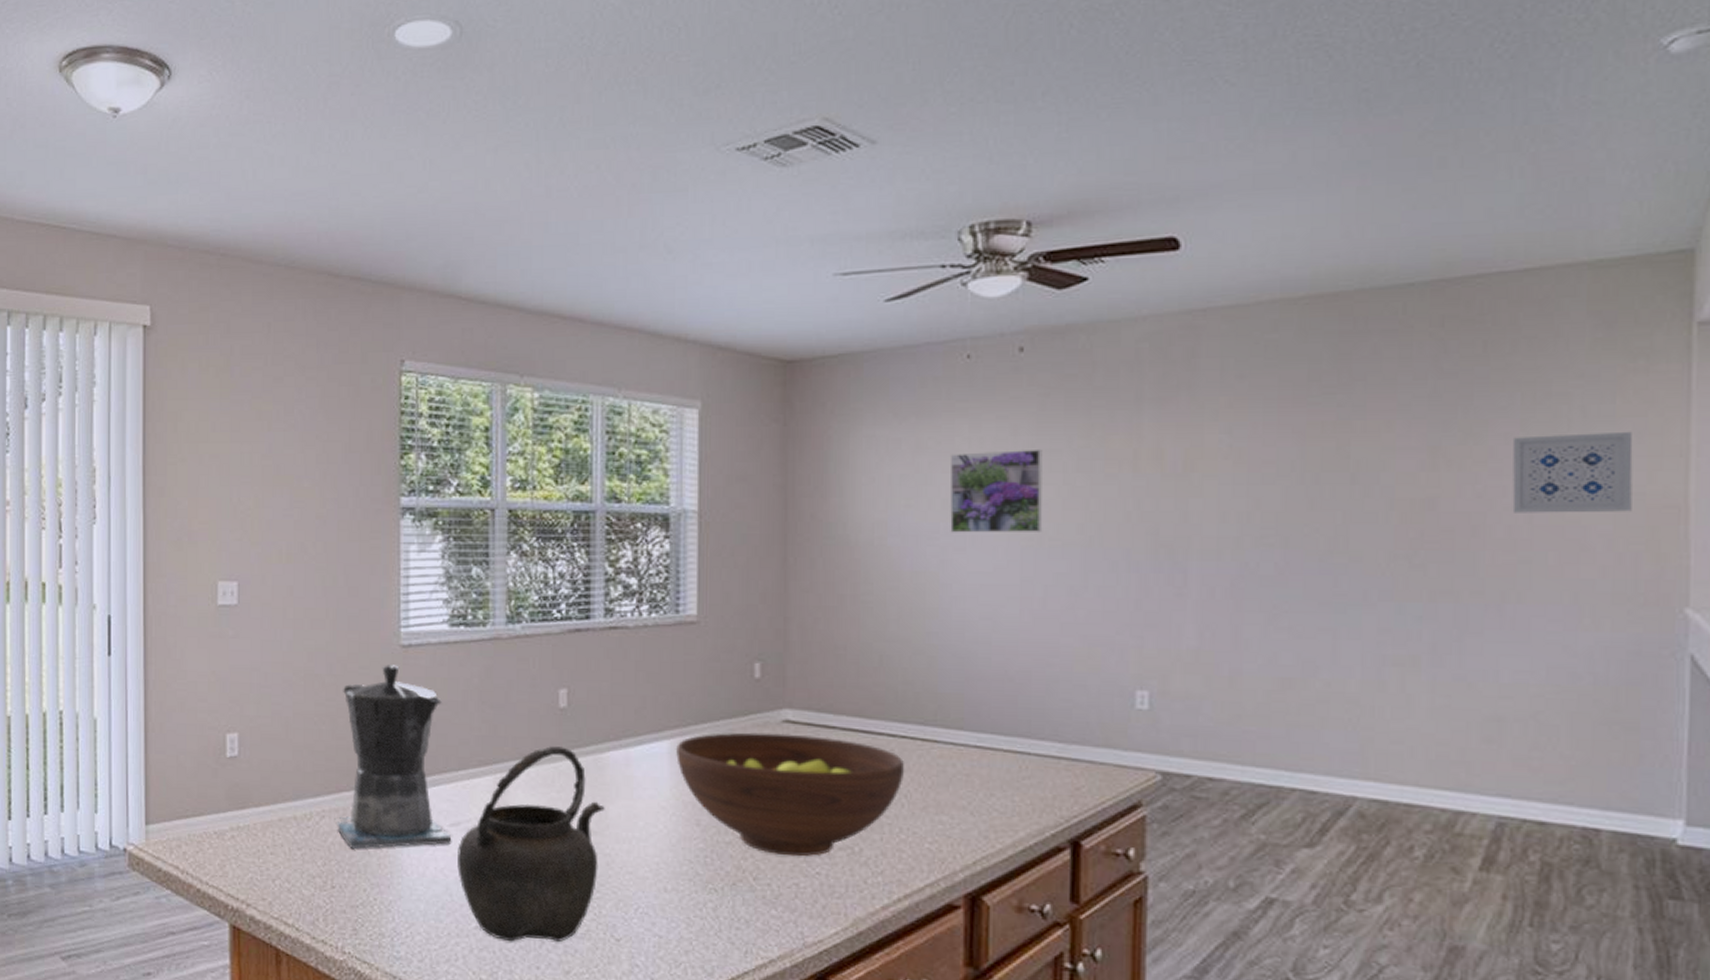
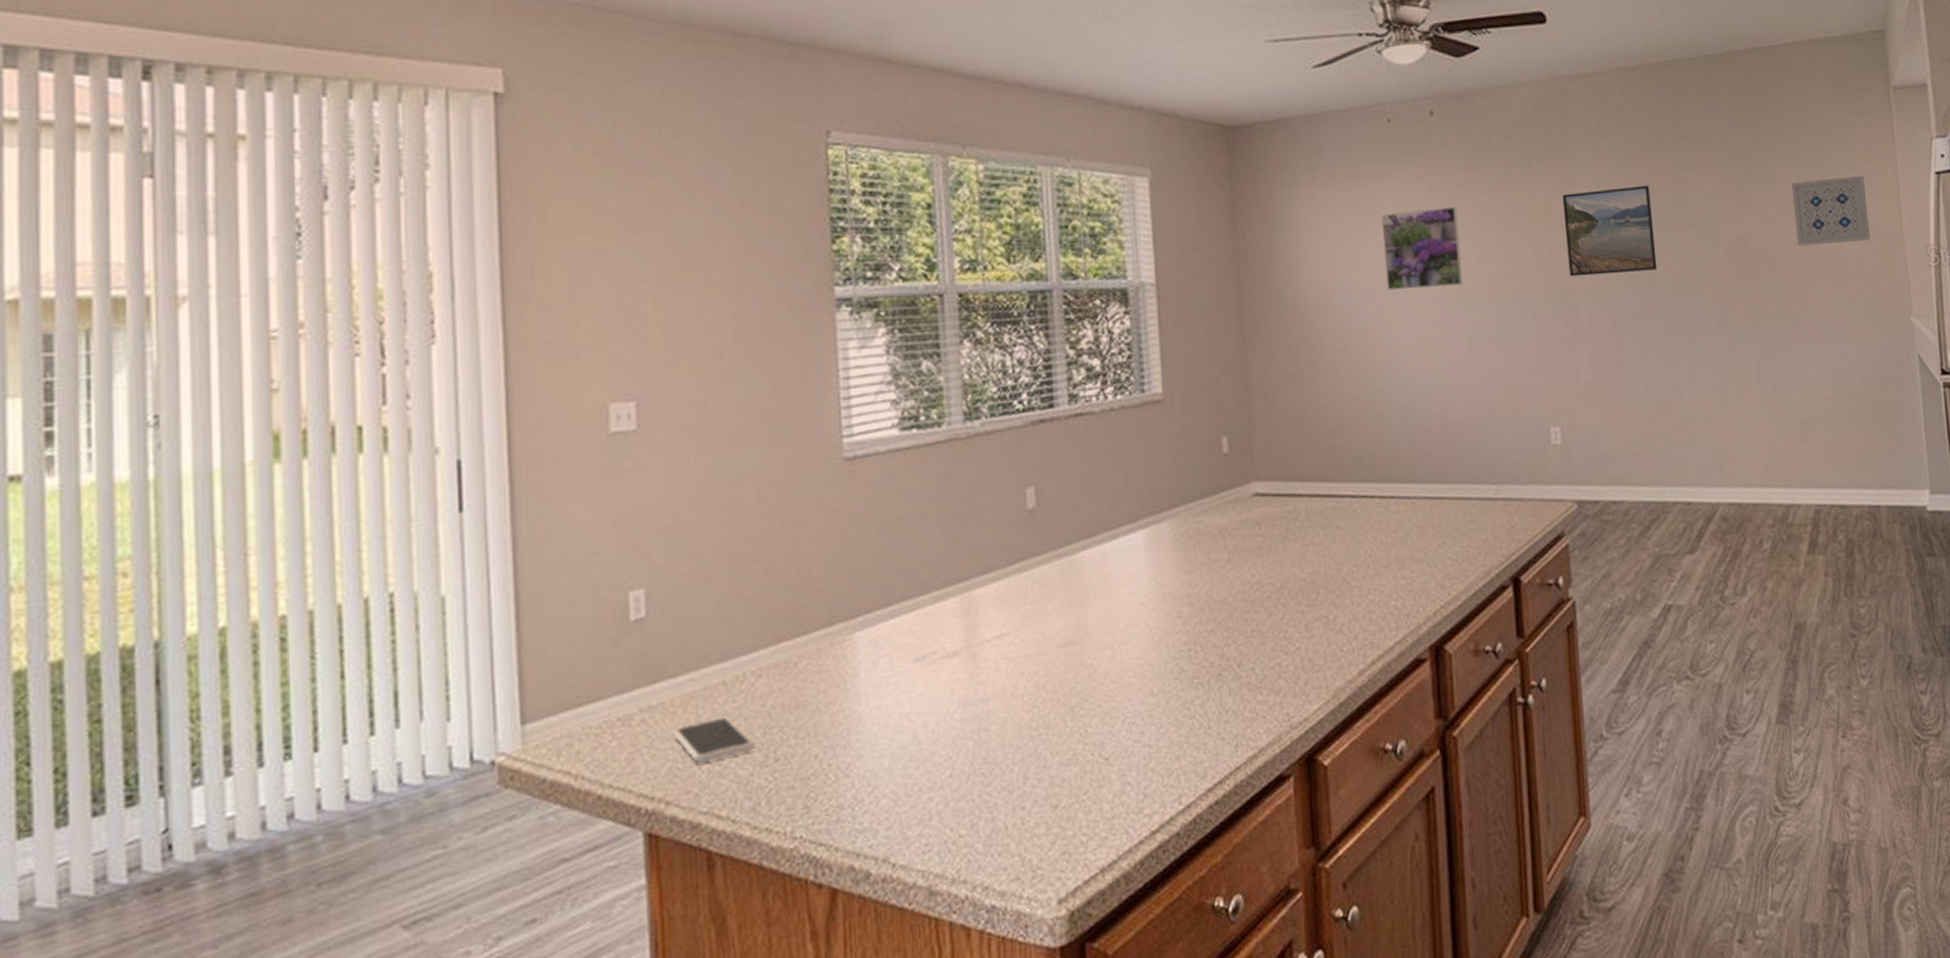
smartphone: none [254,845,316,879] -> present [673,717,754,764]
coffee maker: present [334,665,452,849] -> none [774,482,917,709]
kettle: present [457,746,605,942] -> none [924,552,1083,785]
fruit bowl: present [675,732,905,857] -> none [1150,506,1368,636]
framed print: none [1178,434,1301,532] -> present [1562,185,1657,277]

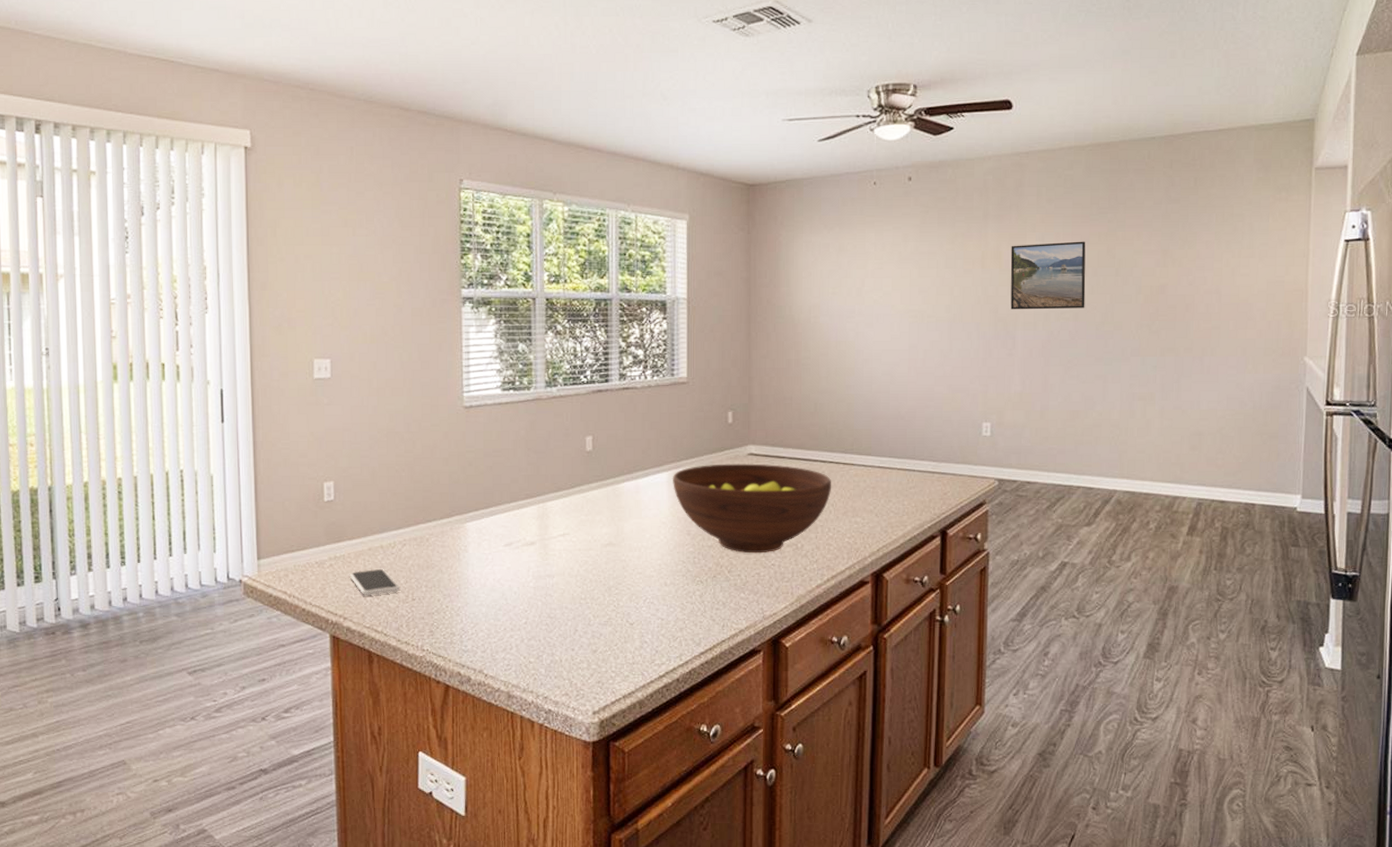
fruit bowl: none [1150,506,1368,636] -> present [672,463,832,554]
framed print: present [1380,206,1464,291] -> none [862,251,924,313]
wall art: present [1792,175,1870,246] -> none [1209,240,1278,295]

